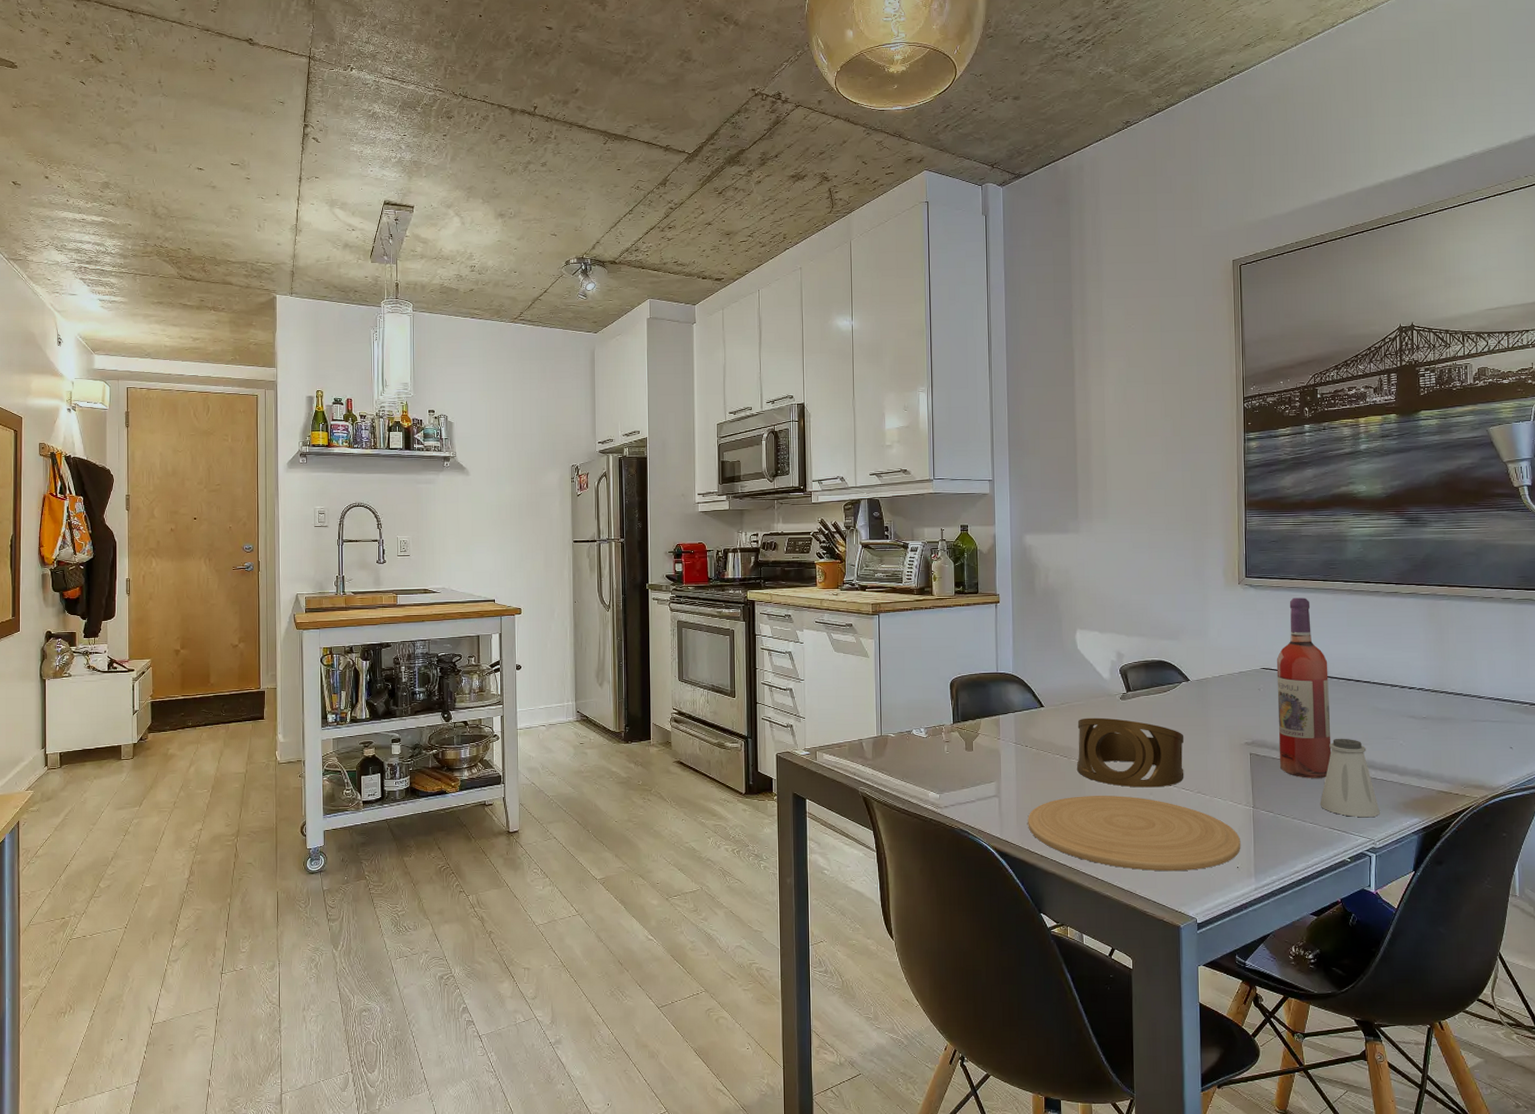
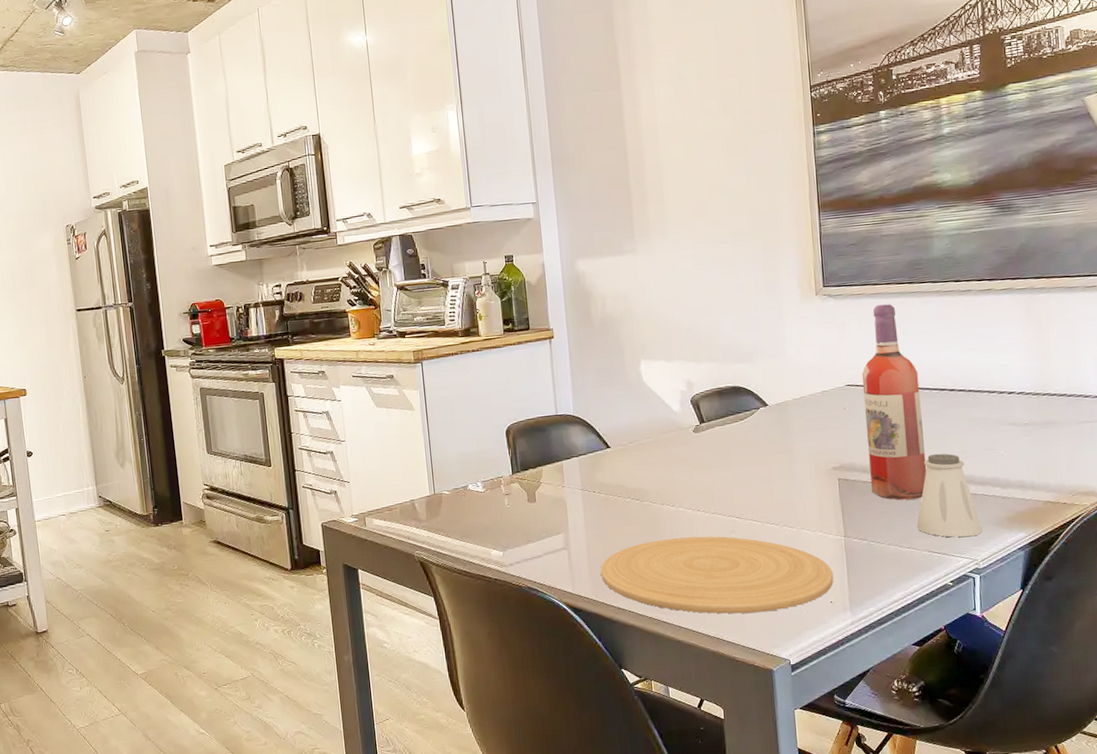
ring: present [1076,717,1184,788] -> none [648,453,768,527]

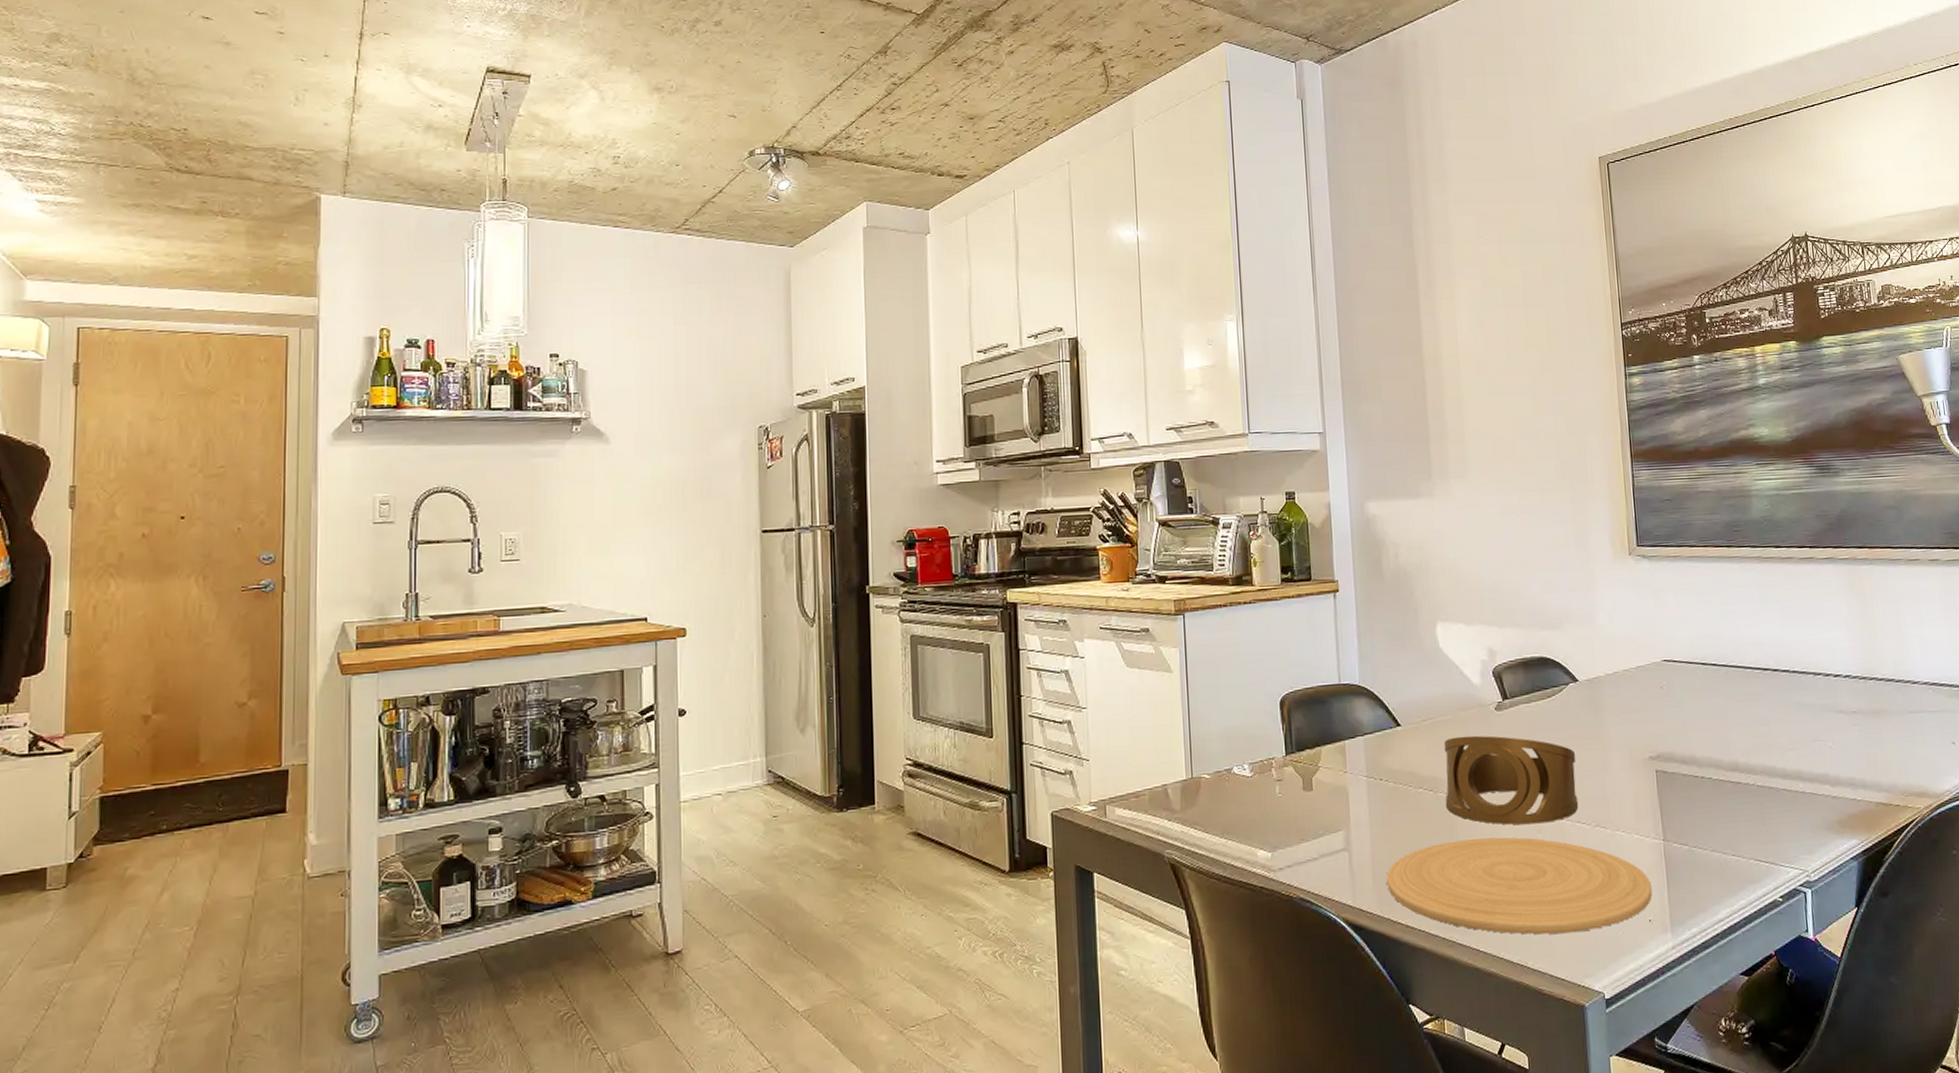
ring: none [648,453,768,527] -> present [1443,735,1579,825]
wine bottle: present [861,304,927,500] -> none [1679,569,1752,798]
saltshaker: present [917,453,982,538] -> none [1742,743,1812,844]

